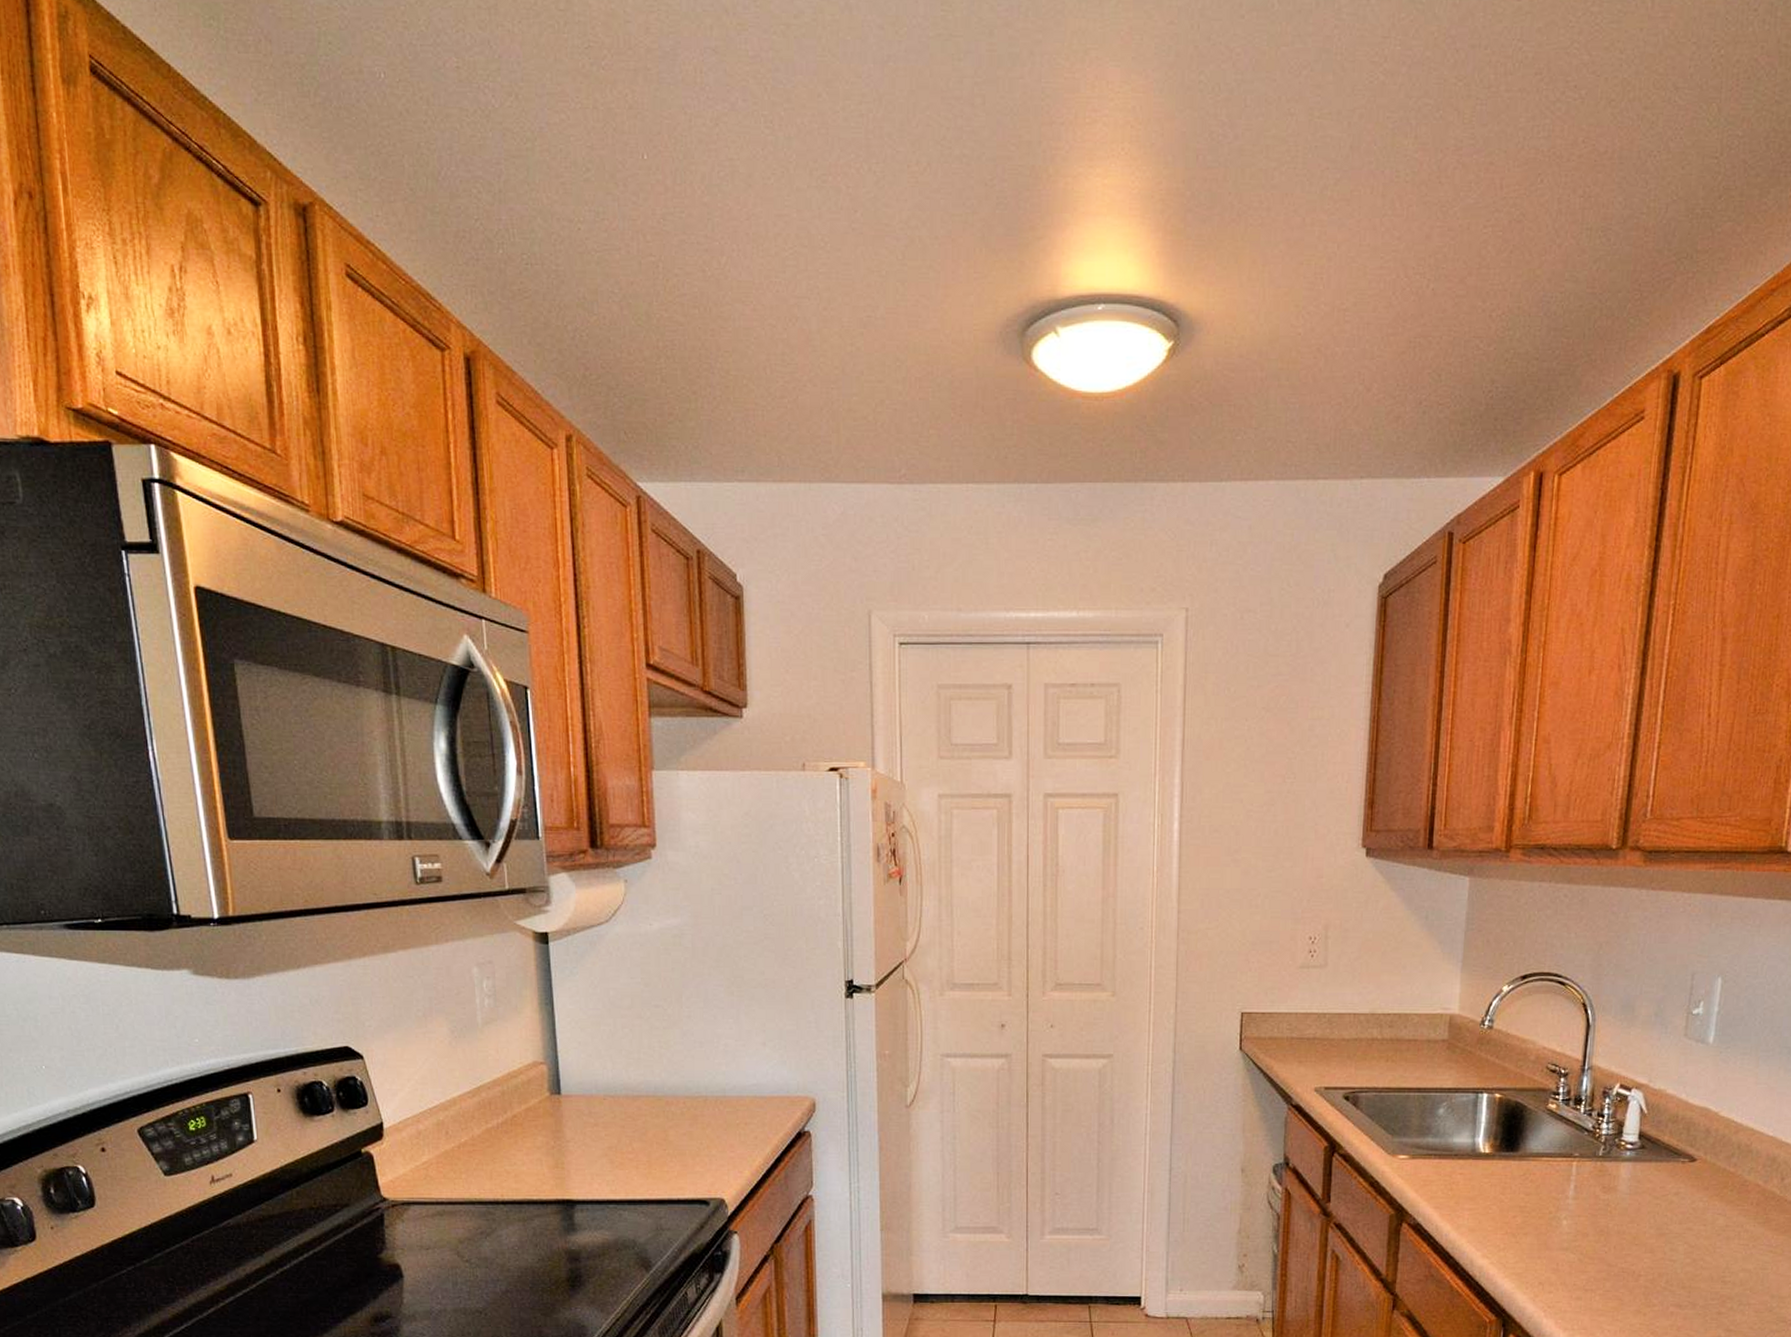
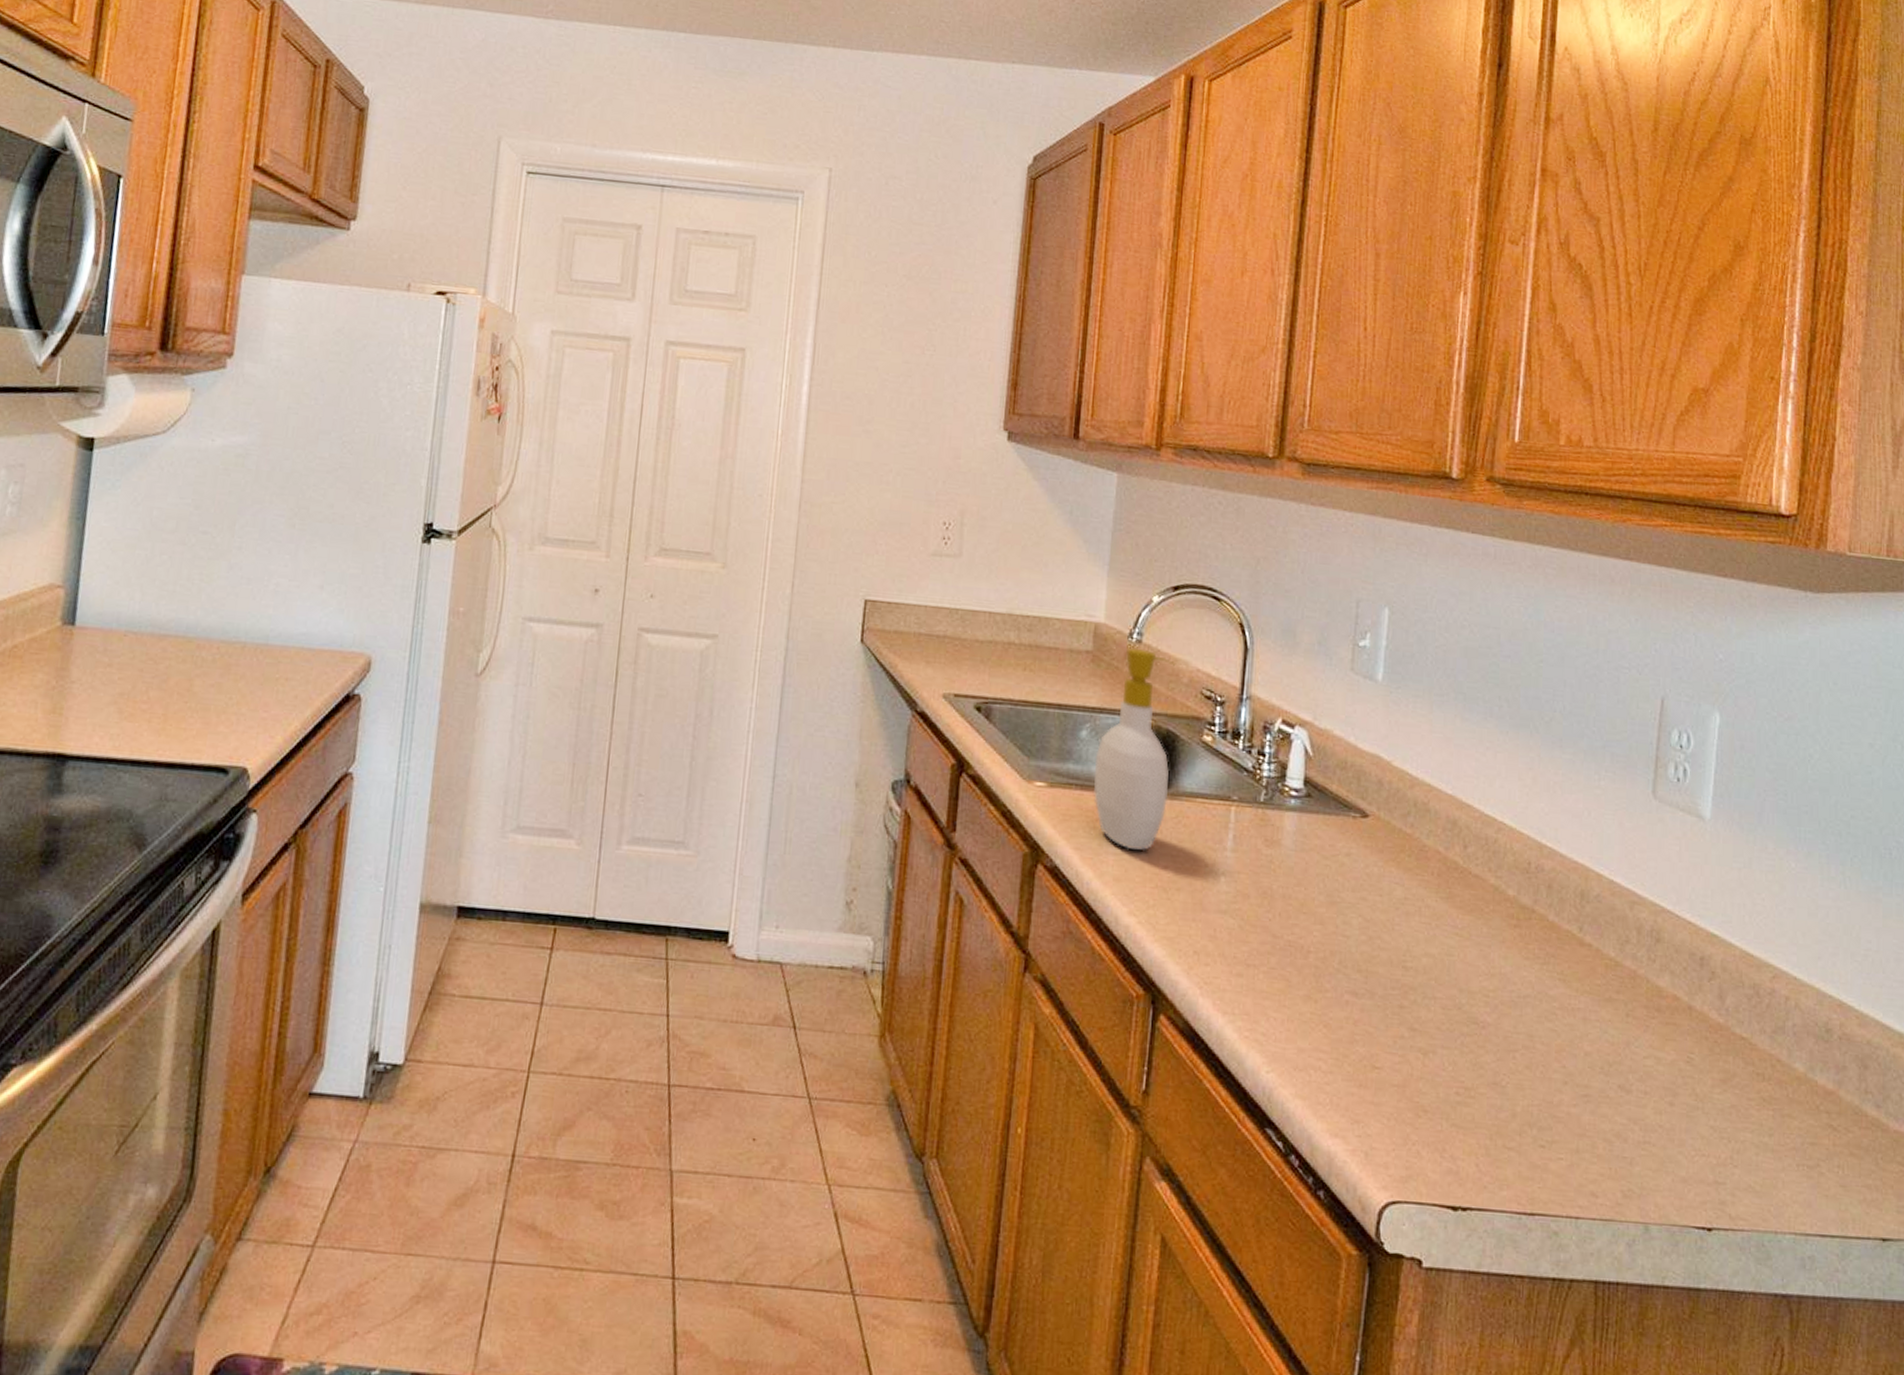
soap bottle: none [1450,1034,1524,1205] -> present [1094,648,1176,851]

